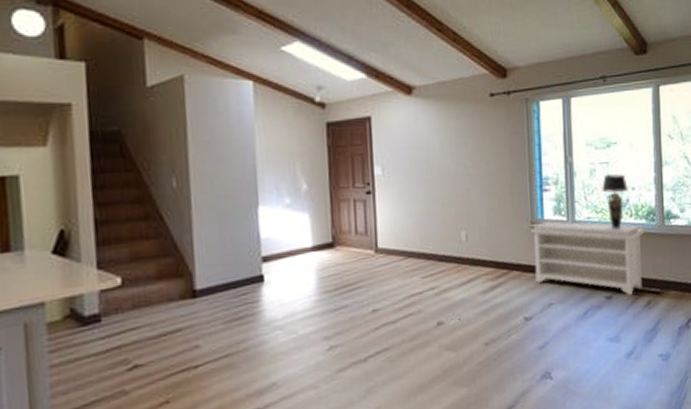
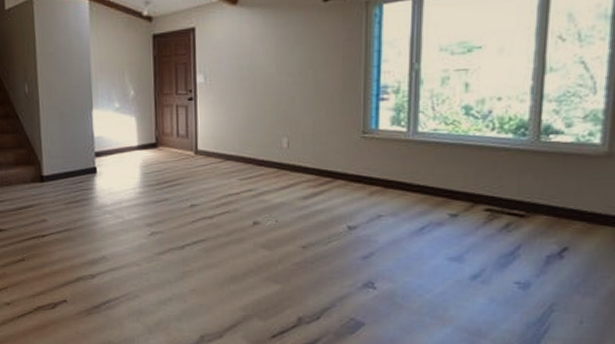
bench: present [530,221,645,295] -> none [361,132,511,215]
table lamp: present [602,173,628,230] -> none [456,81,492,144]

